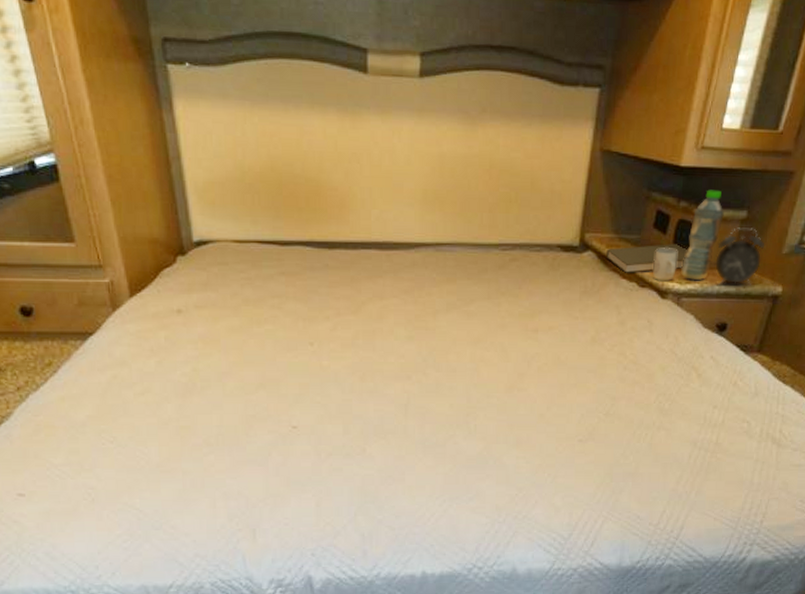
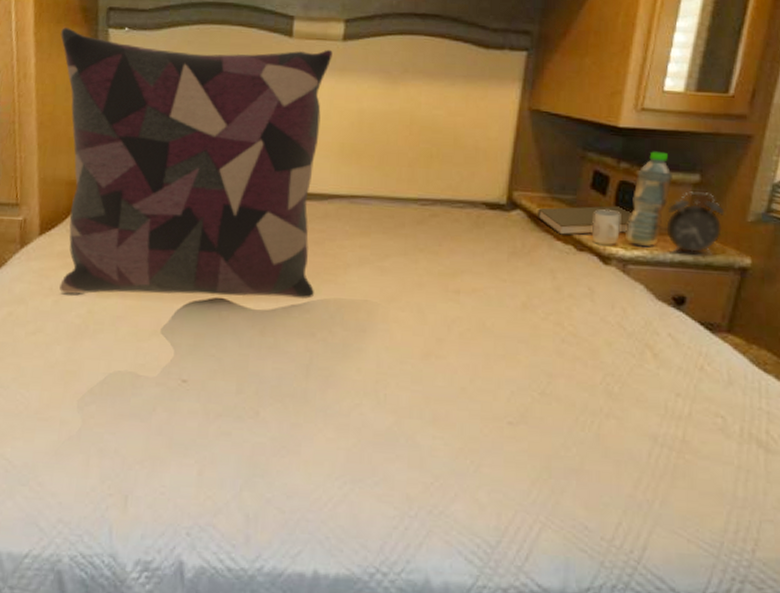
pillow: none [113,63,410,354] -> present [59,28,333,299]

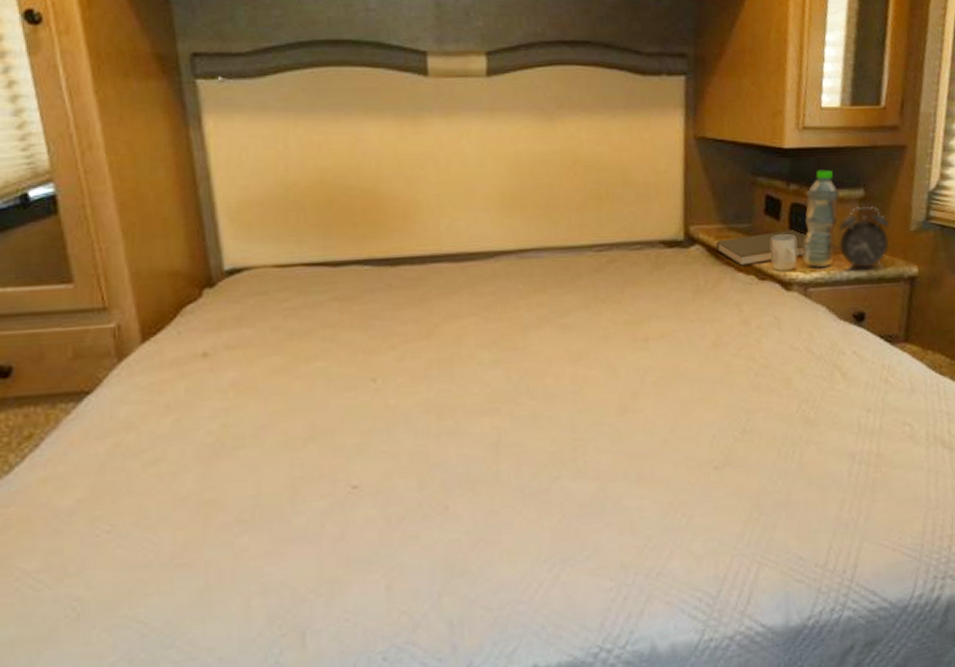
pillow: present [59,28,333,299] -> none [132,82,492,409]

